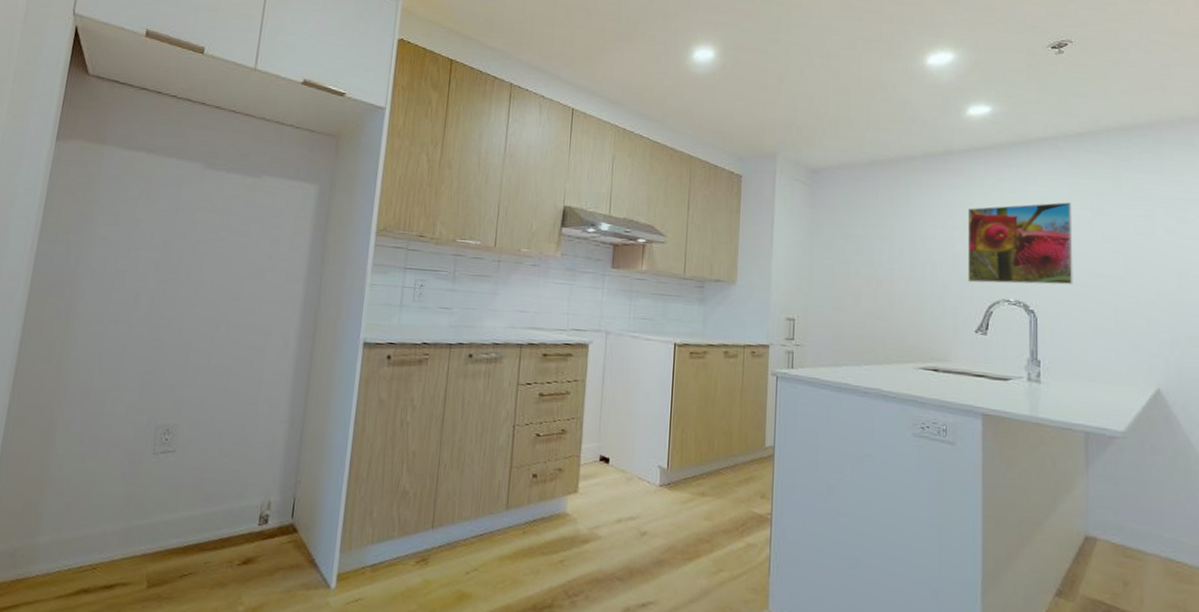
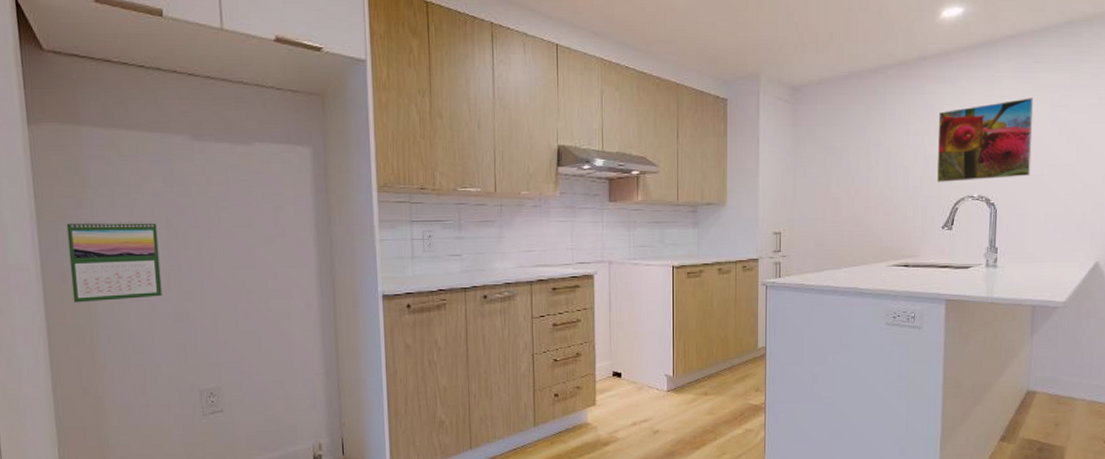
calendar: none [53,235,153,321] -> present [66,219,162,303]

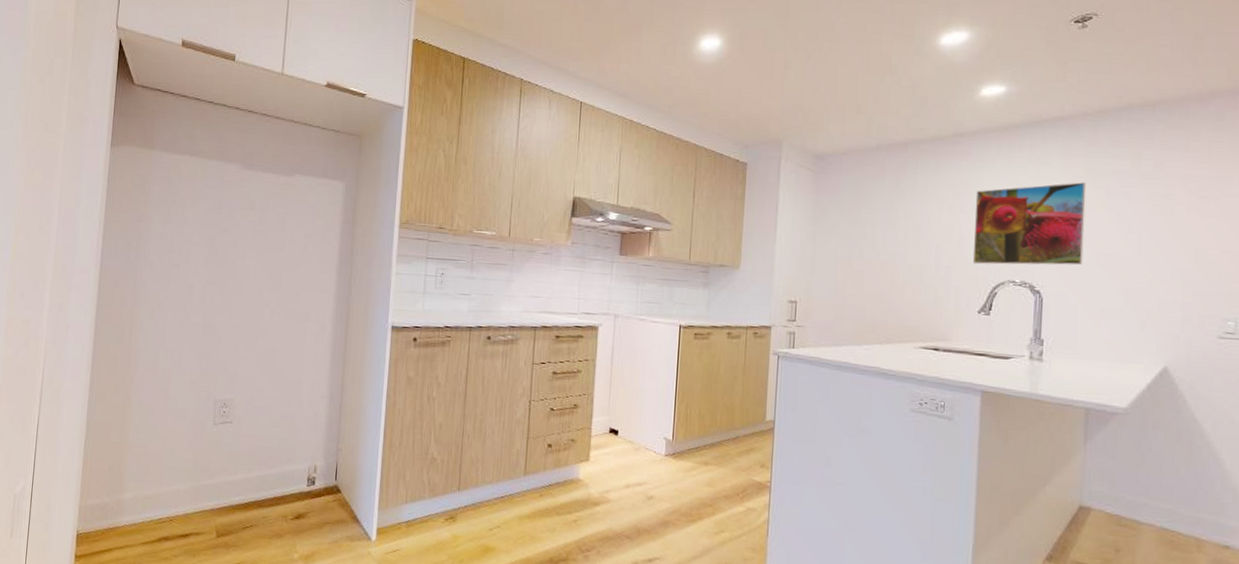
calendar: present [66,219,162,303] -> none [121,232,202,308]

